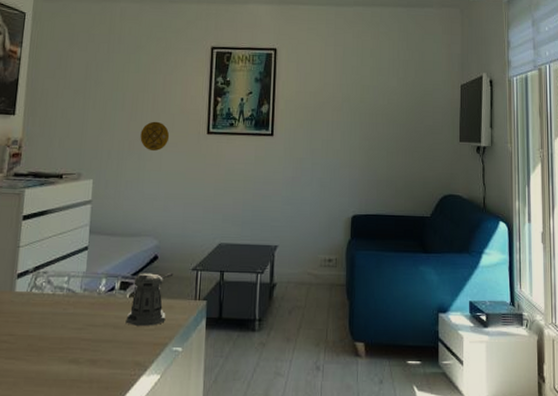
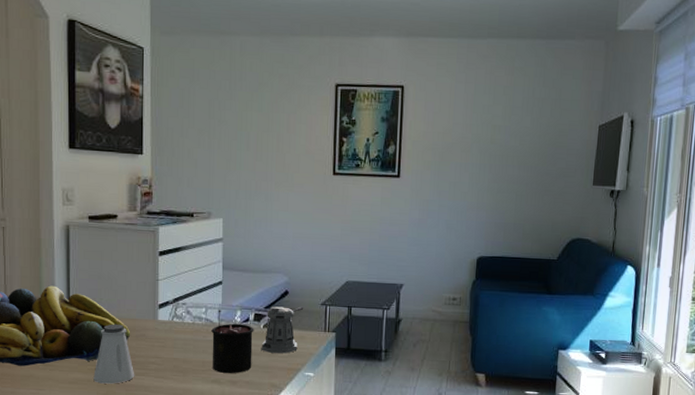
candle: none [71,278,120,352] -> present [211,310,254,374]
medallion: present [140,121,170,152] -> none [266,161,296,192]

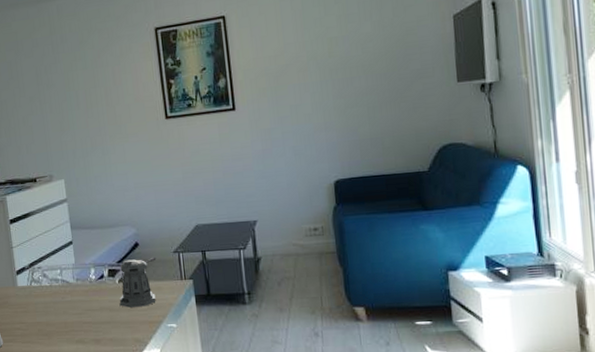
candle: present [211,310,254,374] -> none [69,269,113,333]

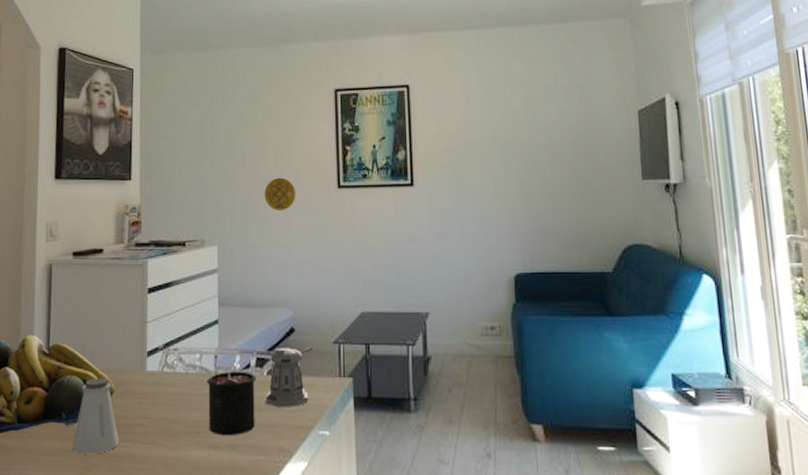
candle: none [69,269,113,333] -> present [207,355,256,436]
medallion: none [100,114,129,145] -> present [264,177,296,212]

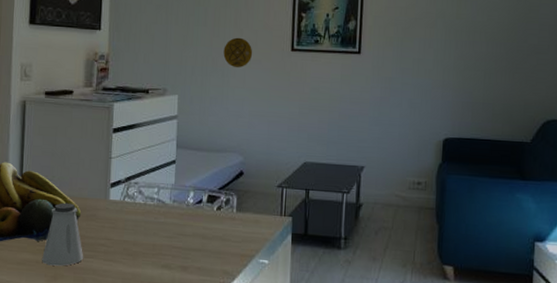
candle: present [207,355,256,436] -> none [163,190,207,259]
pepper shaker: present [266,346,313,407] -> none [215,187,259,238]

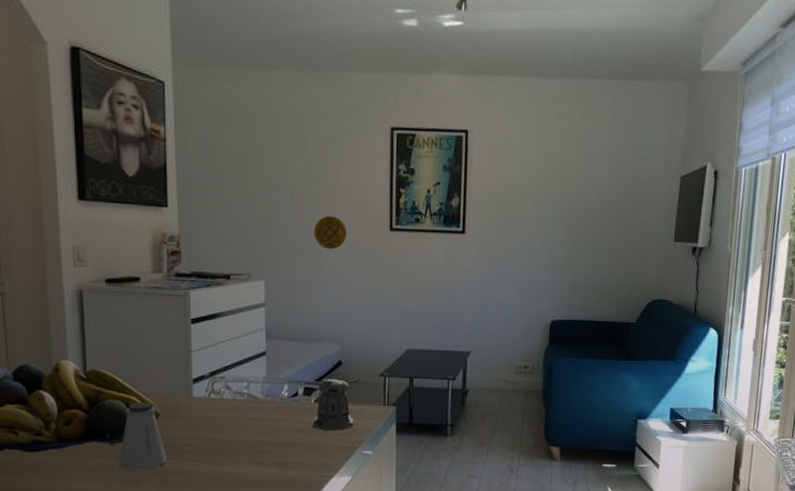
pepper shaker: none [215,187,259,238] -> present [313,378,360,431]

